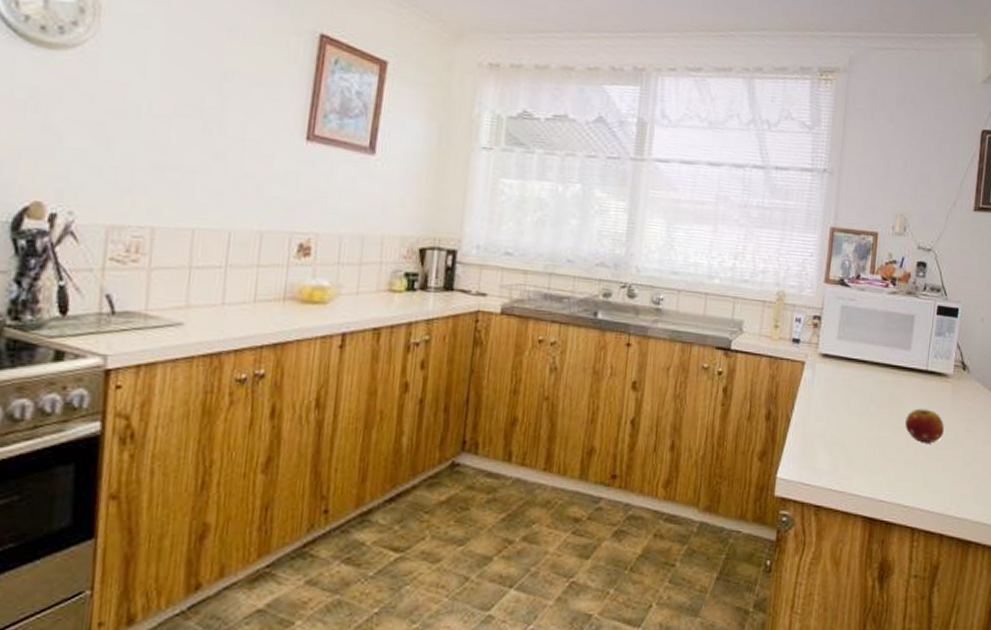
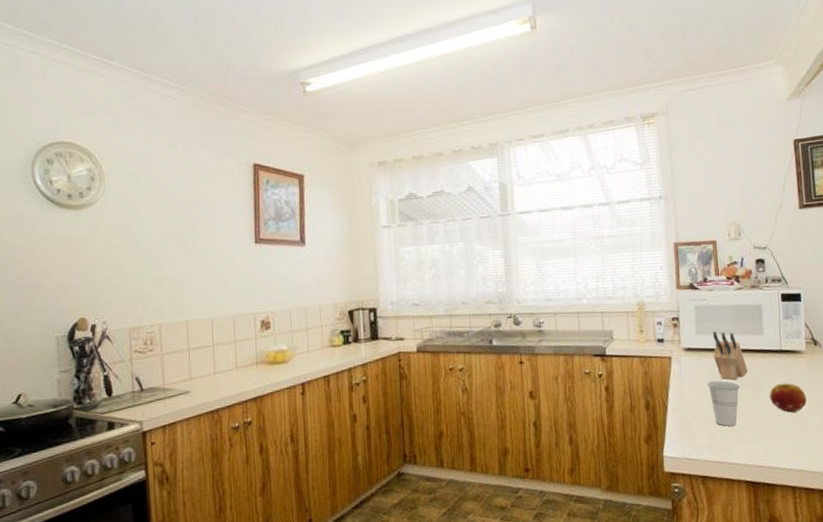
cup: none [839,396,876,451] -> present [707,380,741,426]
knife block: none [852,337,888,398] -> present [713,330,748,380]

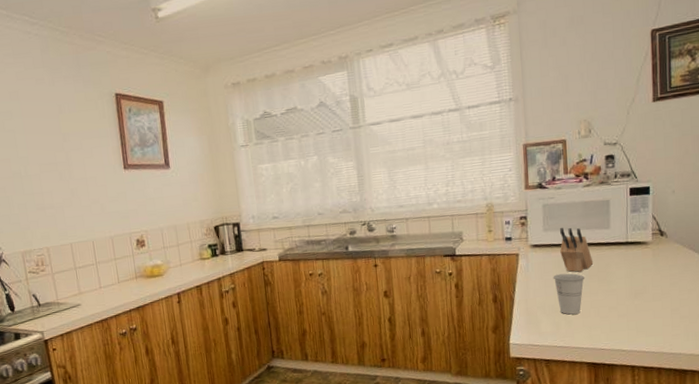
fruit: present [769,383,807,412] -> none [614,272,650,299]

